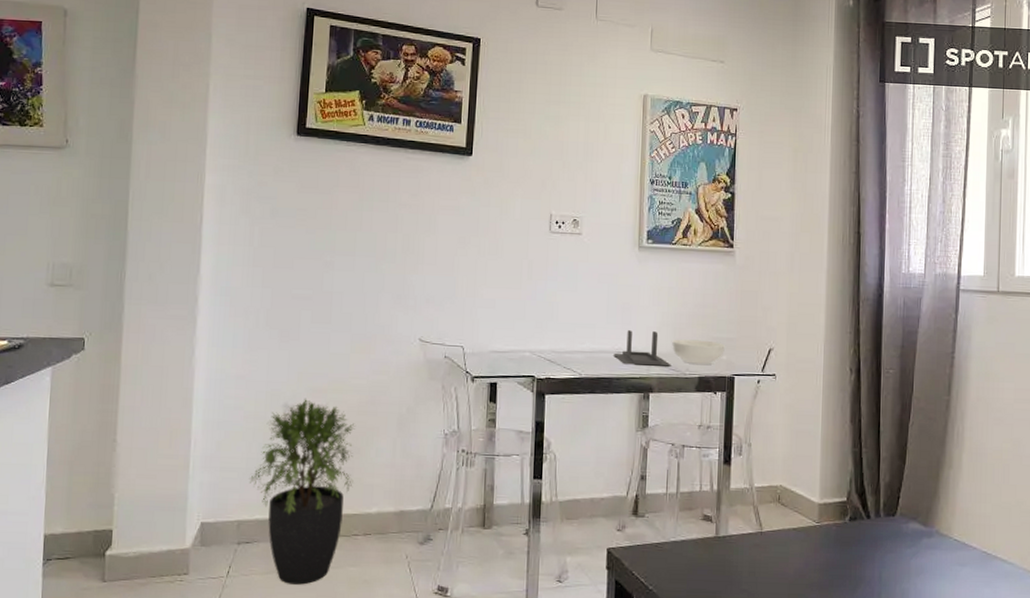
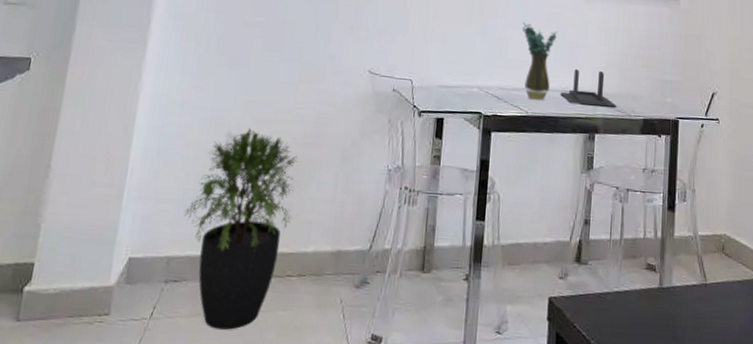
vase: none [573,285,609,363] -> present [523,22,557,101]
bowl: present [671,339,726,366] -> none [617,79,671,108]

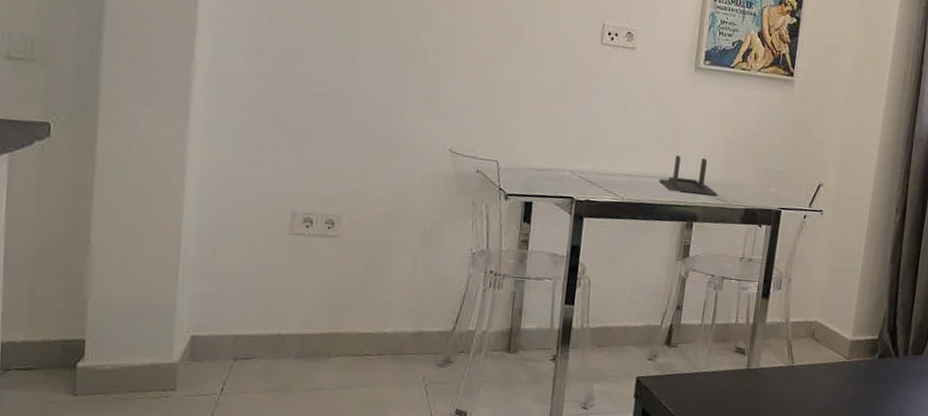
potted plant: present [184,127,298,330] -> none [248,206,373,405]
vase: present [523,22,557,101] -> none [621,103,659,187]

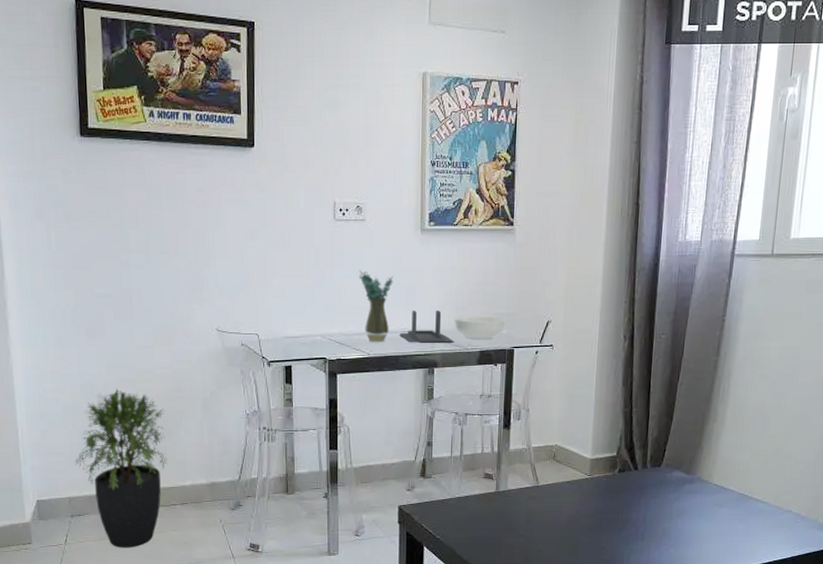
potted plant: none [248,206,373,405] -> present [74,388,168,548]
vase: none [621,103,659,187] -> present [359,270,393,343]
bowl: none [720,167,776,197] -> present [453,316,506,340]

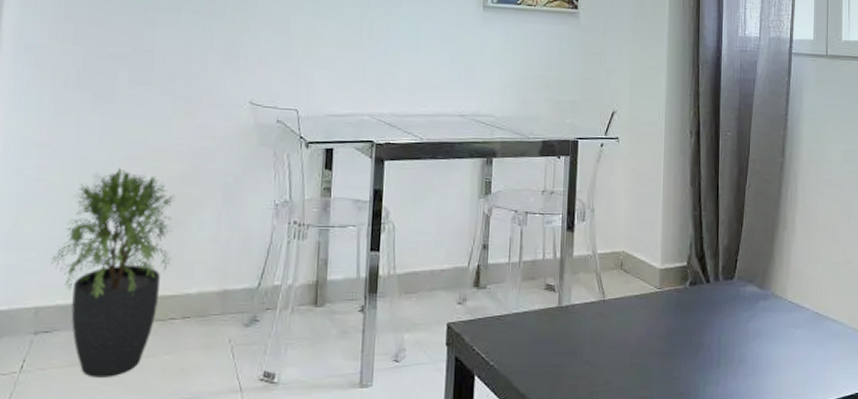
vase: present [359,270,393,343] -> none [415,45,452,127]
napkin holder: present [399,311,454,343] -> none [456,93,515,130]
bowl: present [453,316,506,340] -> none [515,101,570,129]

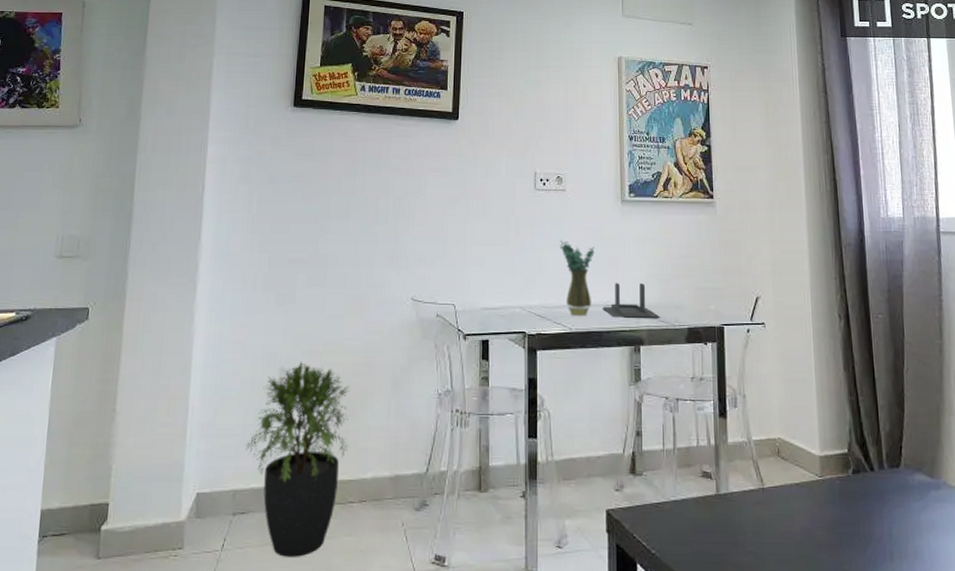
vase: none [415,45,452,127] -> present [560,240,595,317]
napkin holder: none [456,93,515,130] -> present [602,283,660,318]

